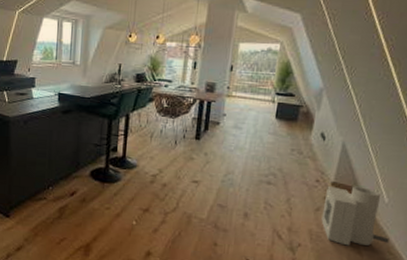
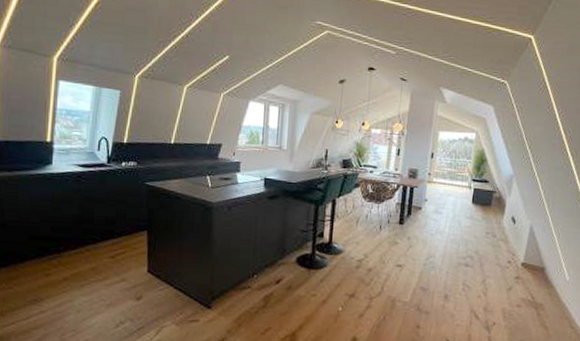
air purifier: present [321,185,389,246] -> none [513,266,571,323]

